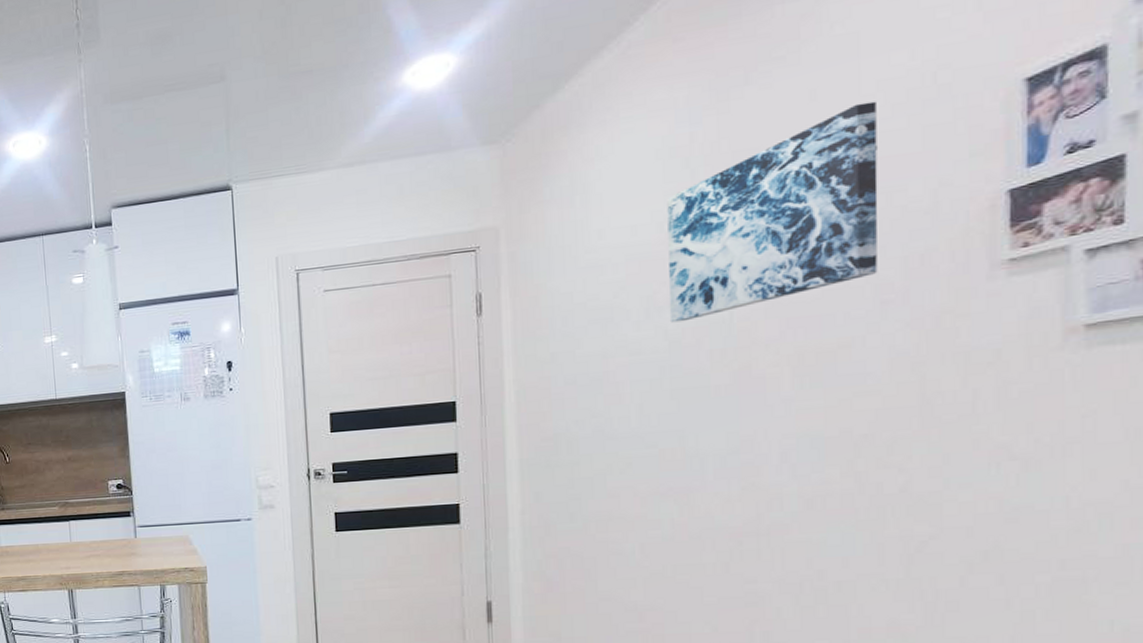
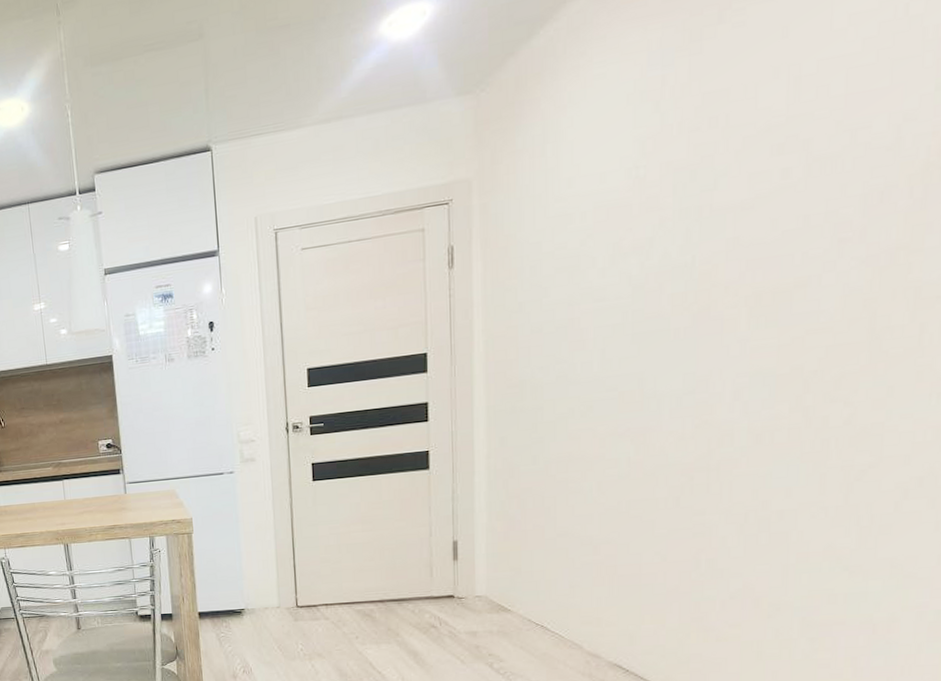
wall art: present [667,101,878,323] -> none [634,36,847,269]

